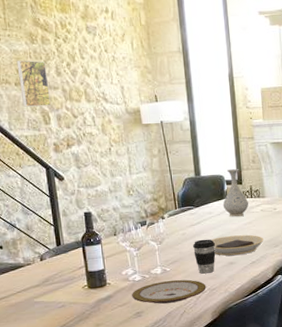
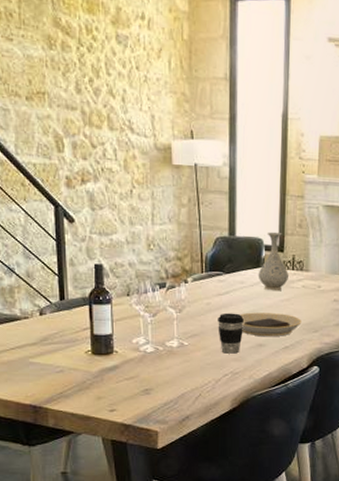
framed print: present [16,60,51,107] -> none [29,68,66,130]
plate: present [132,279,206,304] -> none [141,356,228,383]

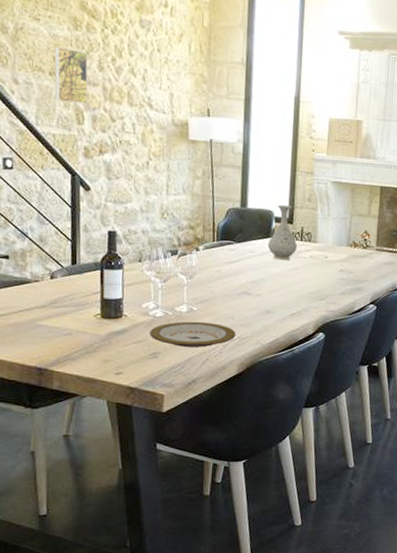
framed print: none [29,68,66,130] -> present [54,46,88,104]
plate: none [141,356,228,383] -> present [150,321,236,347]
coffee cup: present [218,313,245,354] -> none [227,280,254,320]
plate: present [240,312,302,336] -> none [249,280,309,304]

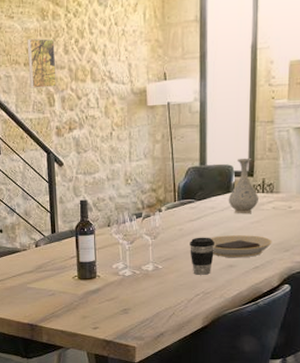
plate: present [150,321,236,347] -> none [120,278,200,303]
coffee cup: none [227,280,254,320] -> present [190,237,216,275]
plate: none [249,280,309,304] -> present [211,235,272,257]

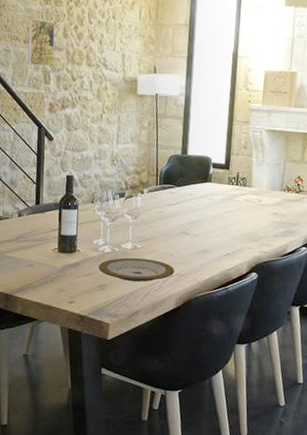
plate: none [120,278,200,303] -> present [99,257,175,282]
coffee cup: present [190,237,216,275] -> none [167,221,192,258]
plate: present [211,235,272,257] -> none [188,221,243,244]
vase: present [228,158,258,213] -> none [205,152,233,203]

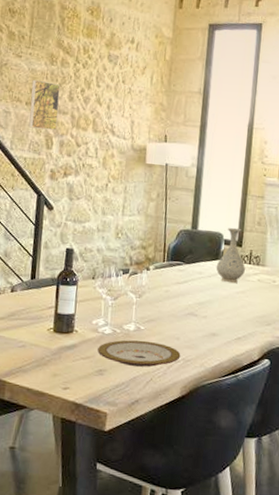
vase: none [205,152,233,203] -> present [216,228,245,283]

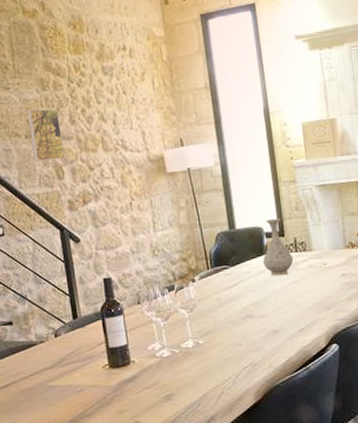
plate: present [97,340,181,367] -> none [160,353,247,384]

